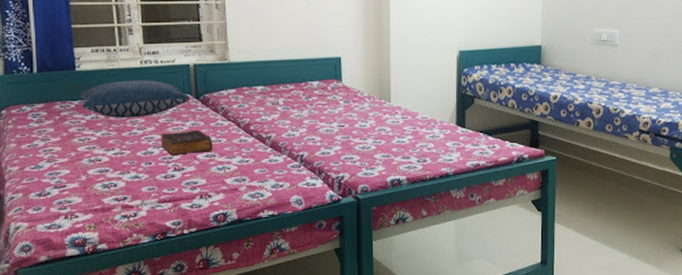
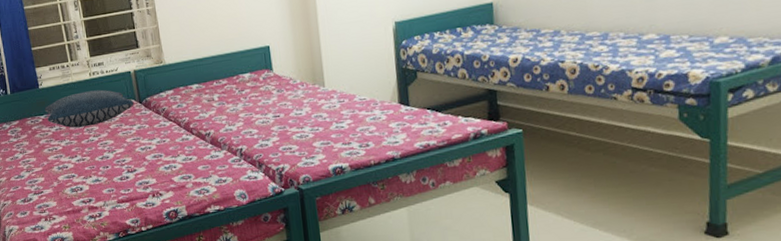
book: present [161,129,212,156] -> none [113,132,159,159]

